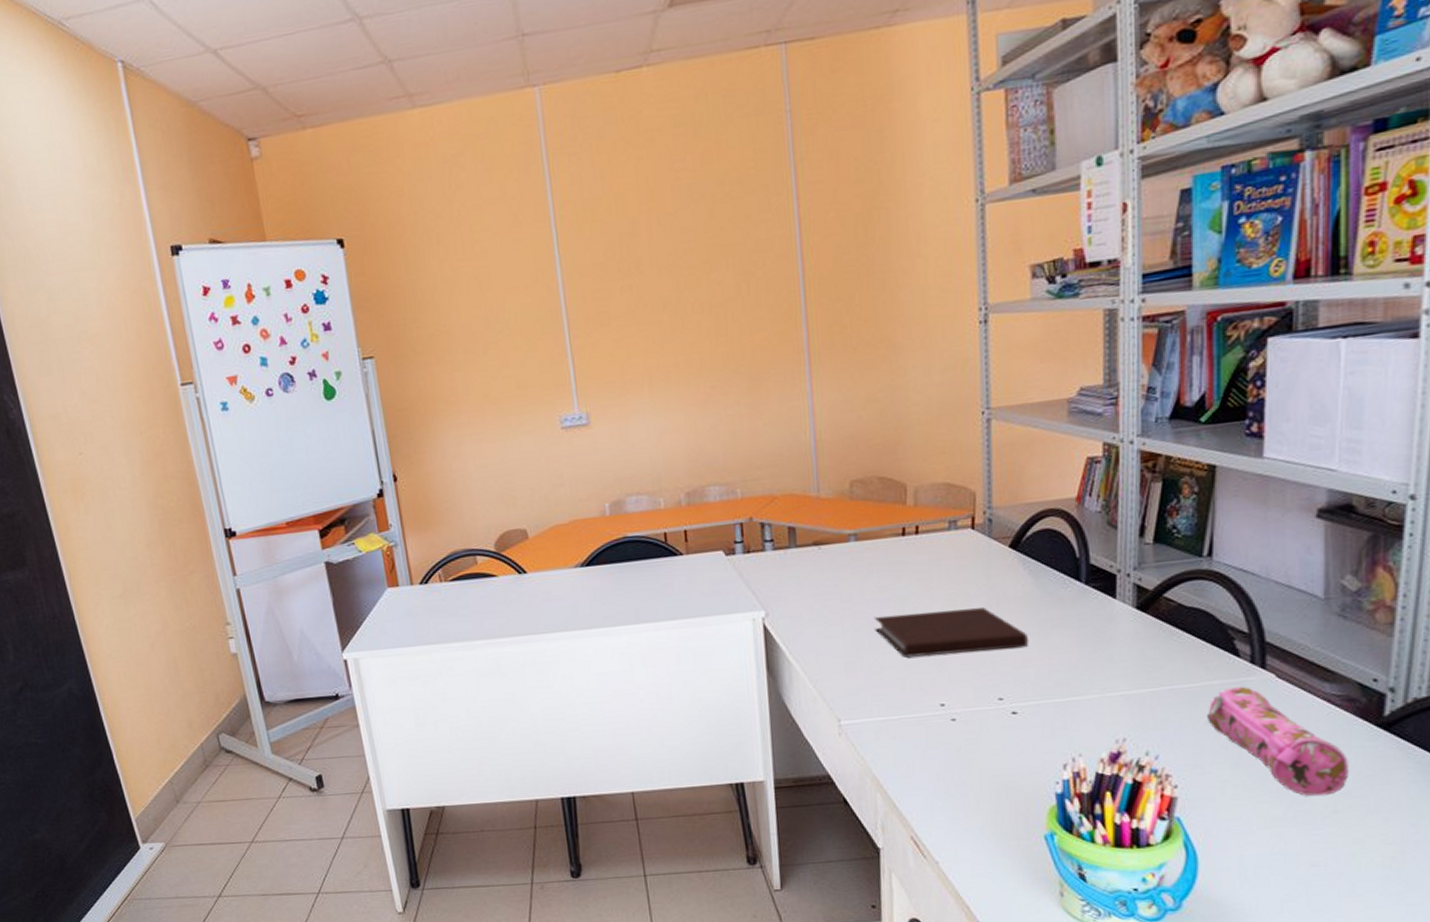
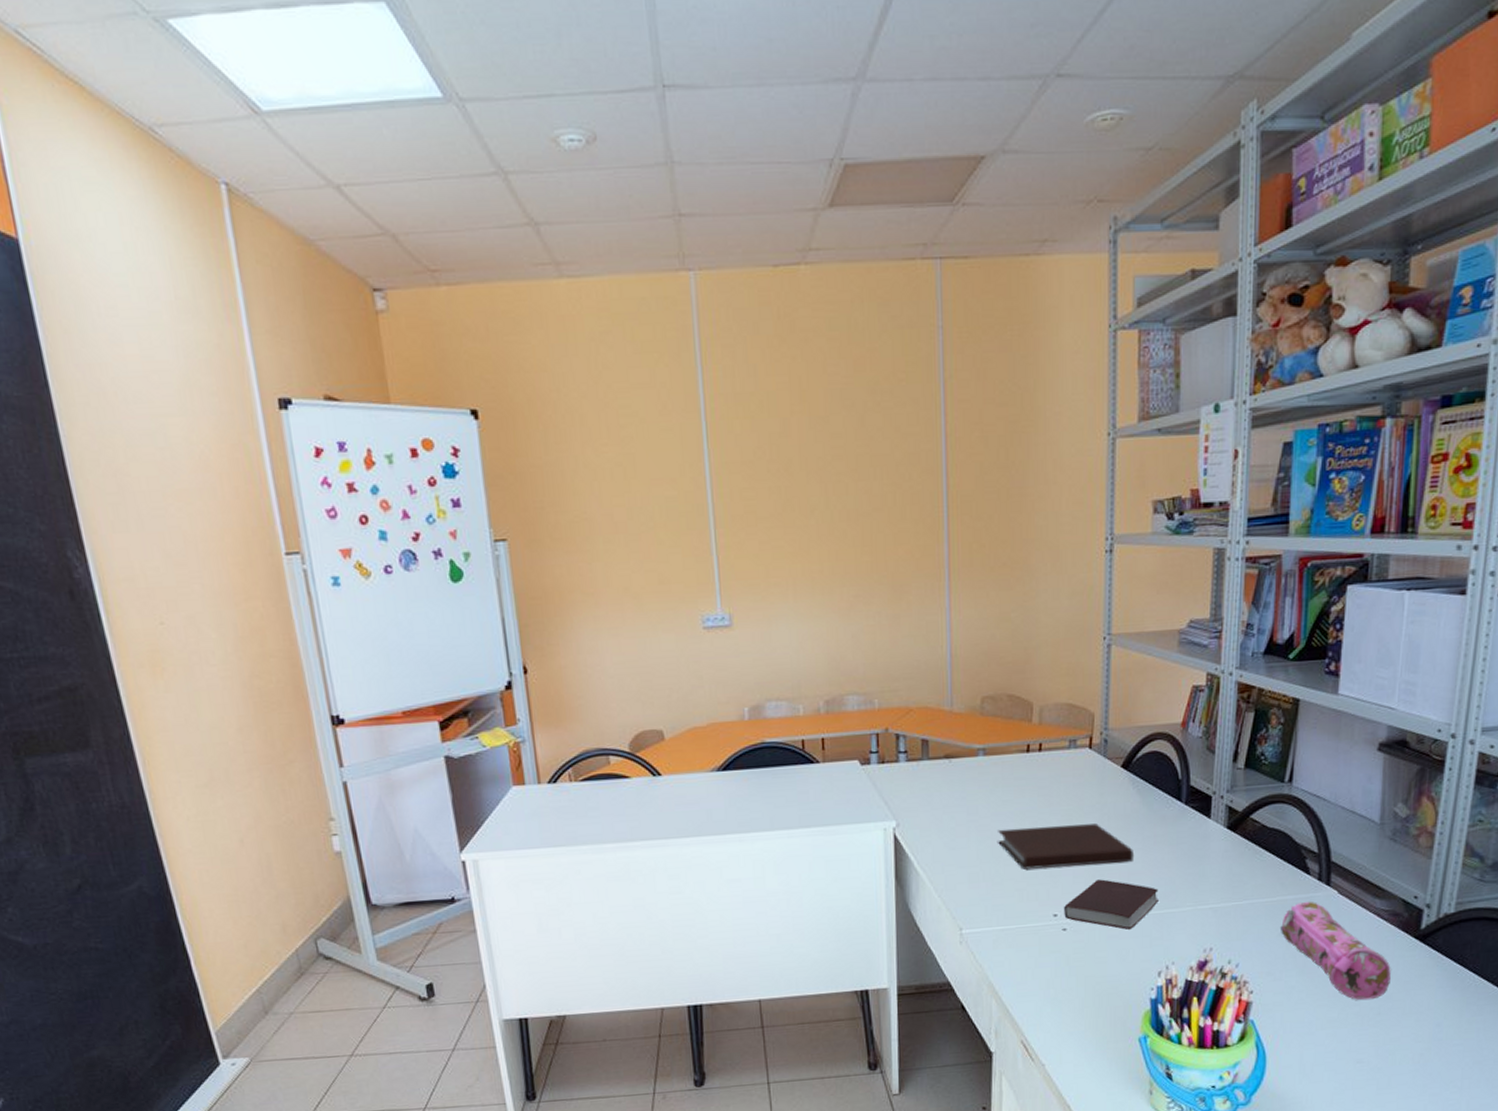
book: none [952,666,1060,719] -> present [1064,879,1159,930]

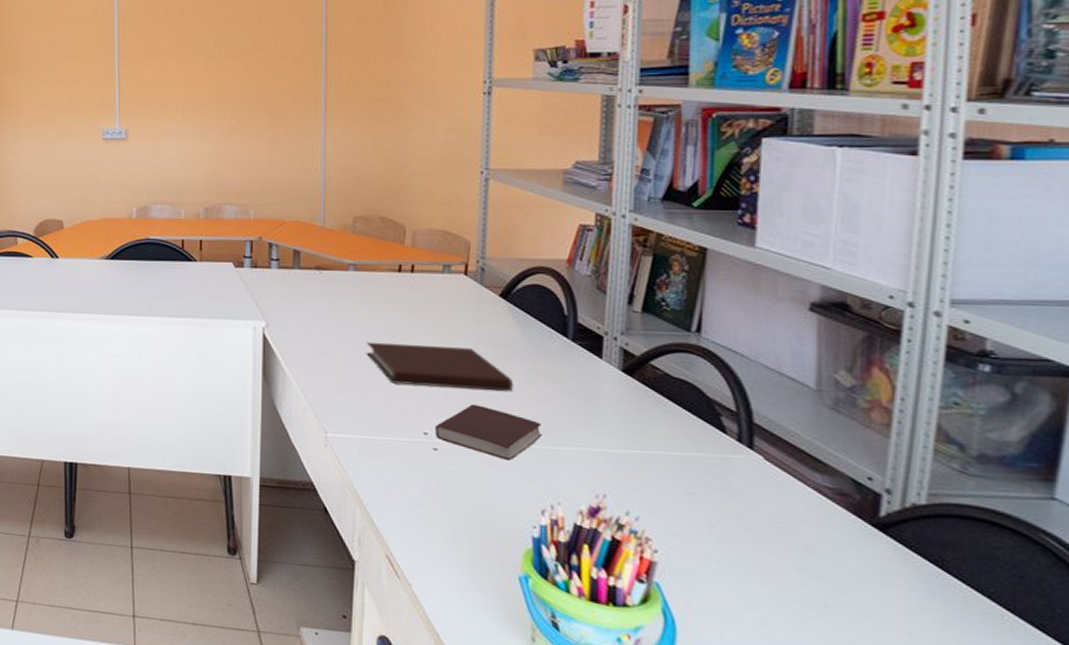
pencil case: present [1280,901,1391,1001] -> none [689,462,840,588]

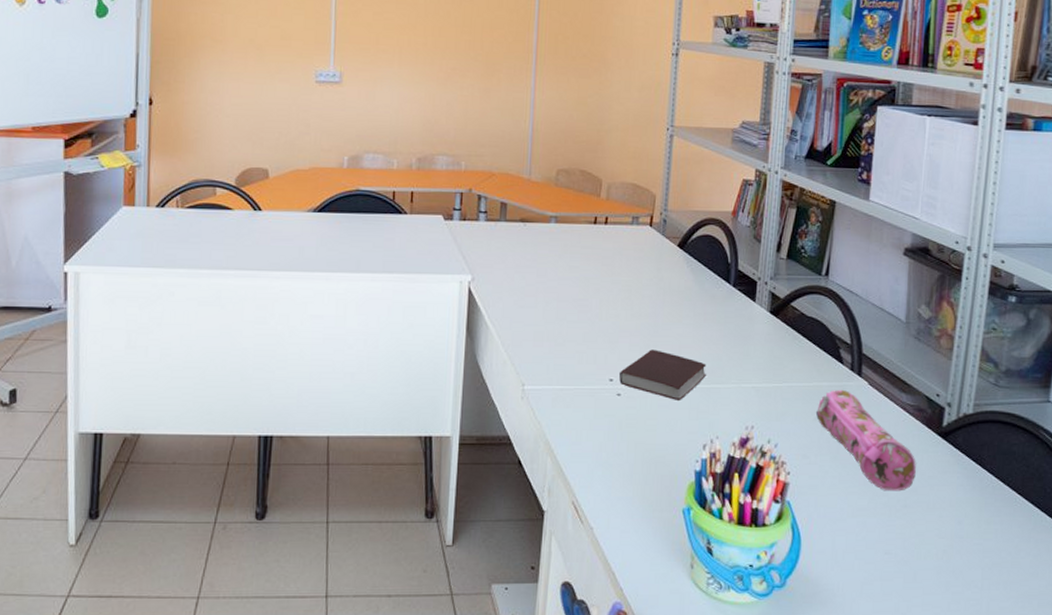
notebook: present [365,342,513,392] -> none [562,293,685,336]
pencil case: none [689,462,840,588] -> present [815,389,916,491]

